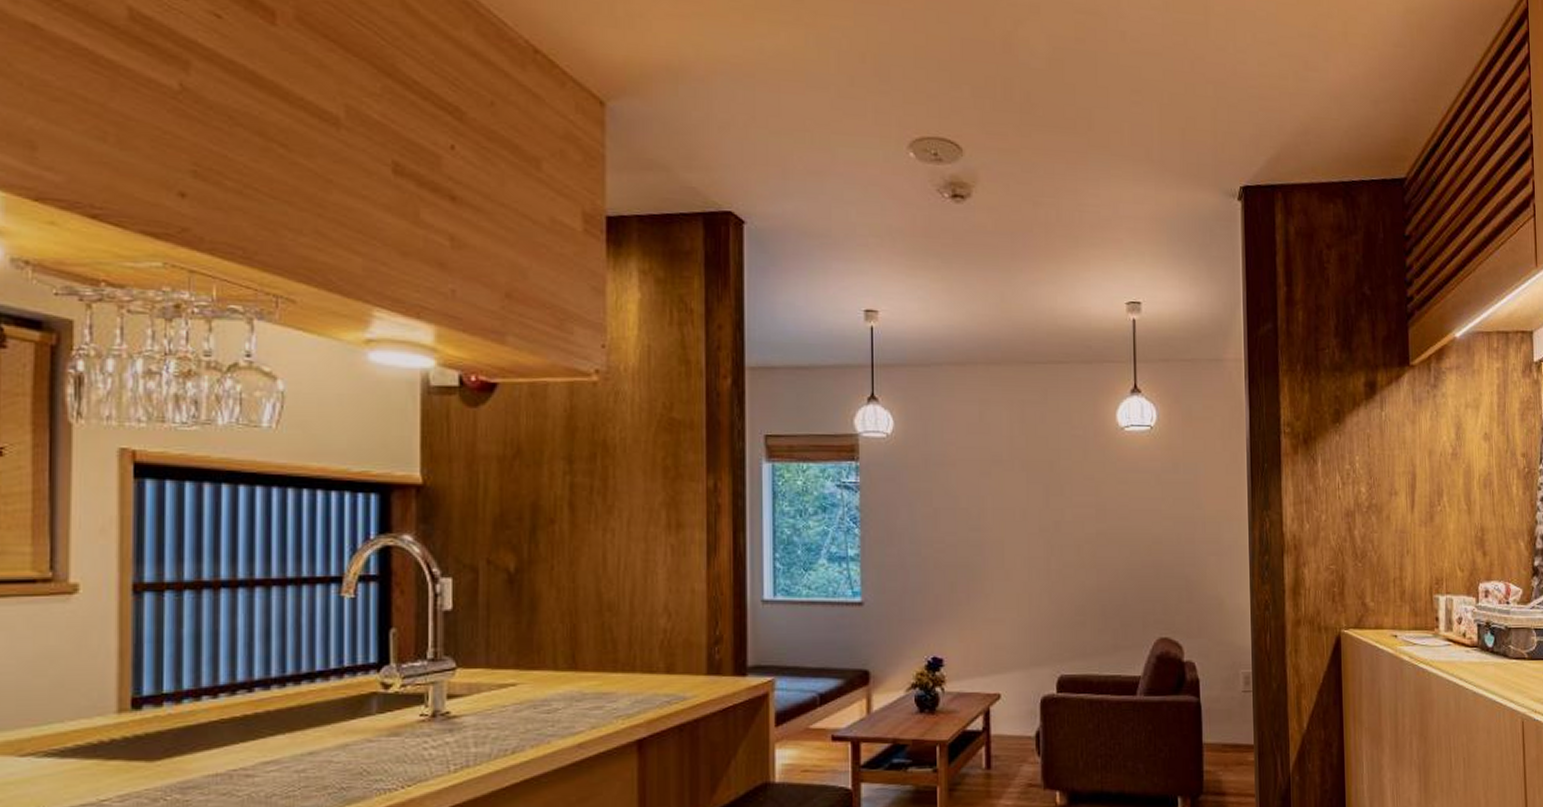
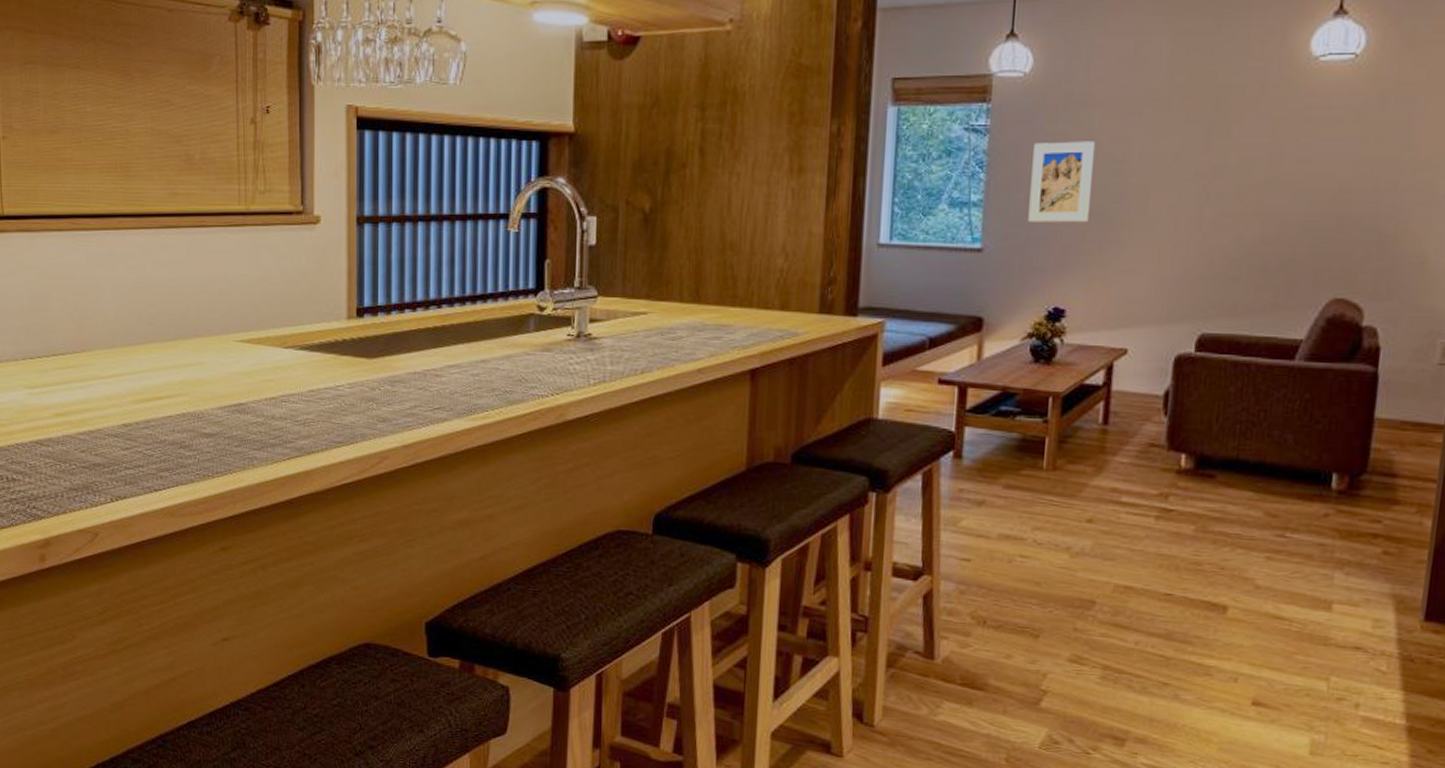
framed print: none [901,498,956,575] -> present [1028,141,1096,223]

